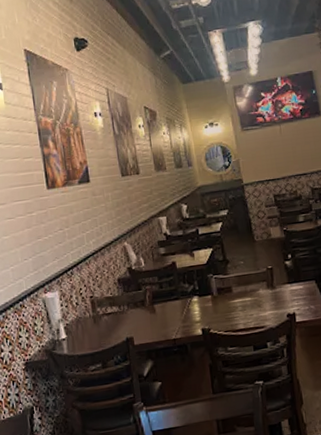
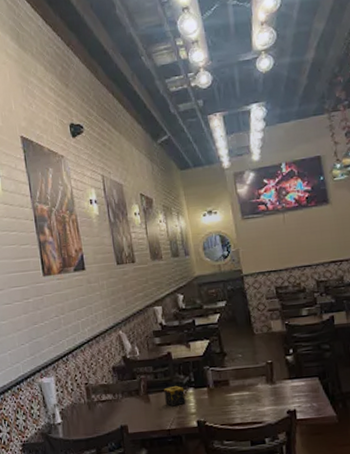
candle: none [169,294,191,316] -> present [164,385,186,407]

